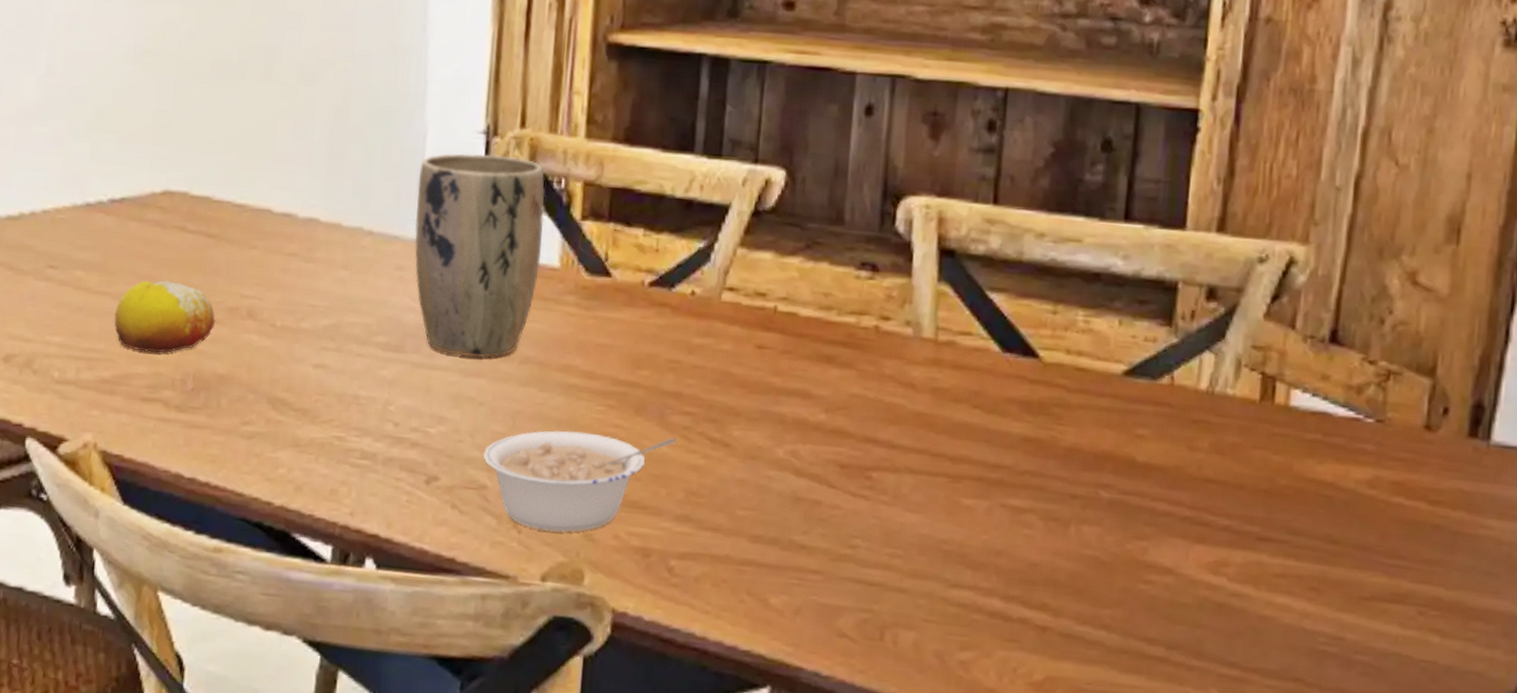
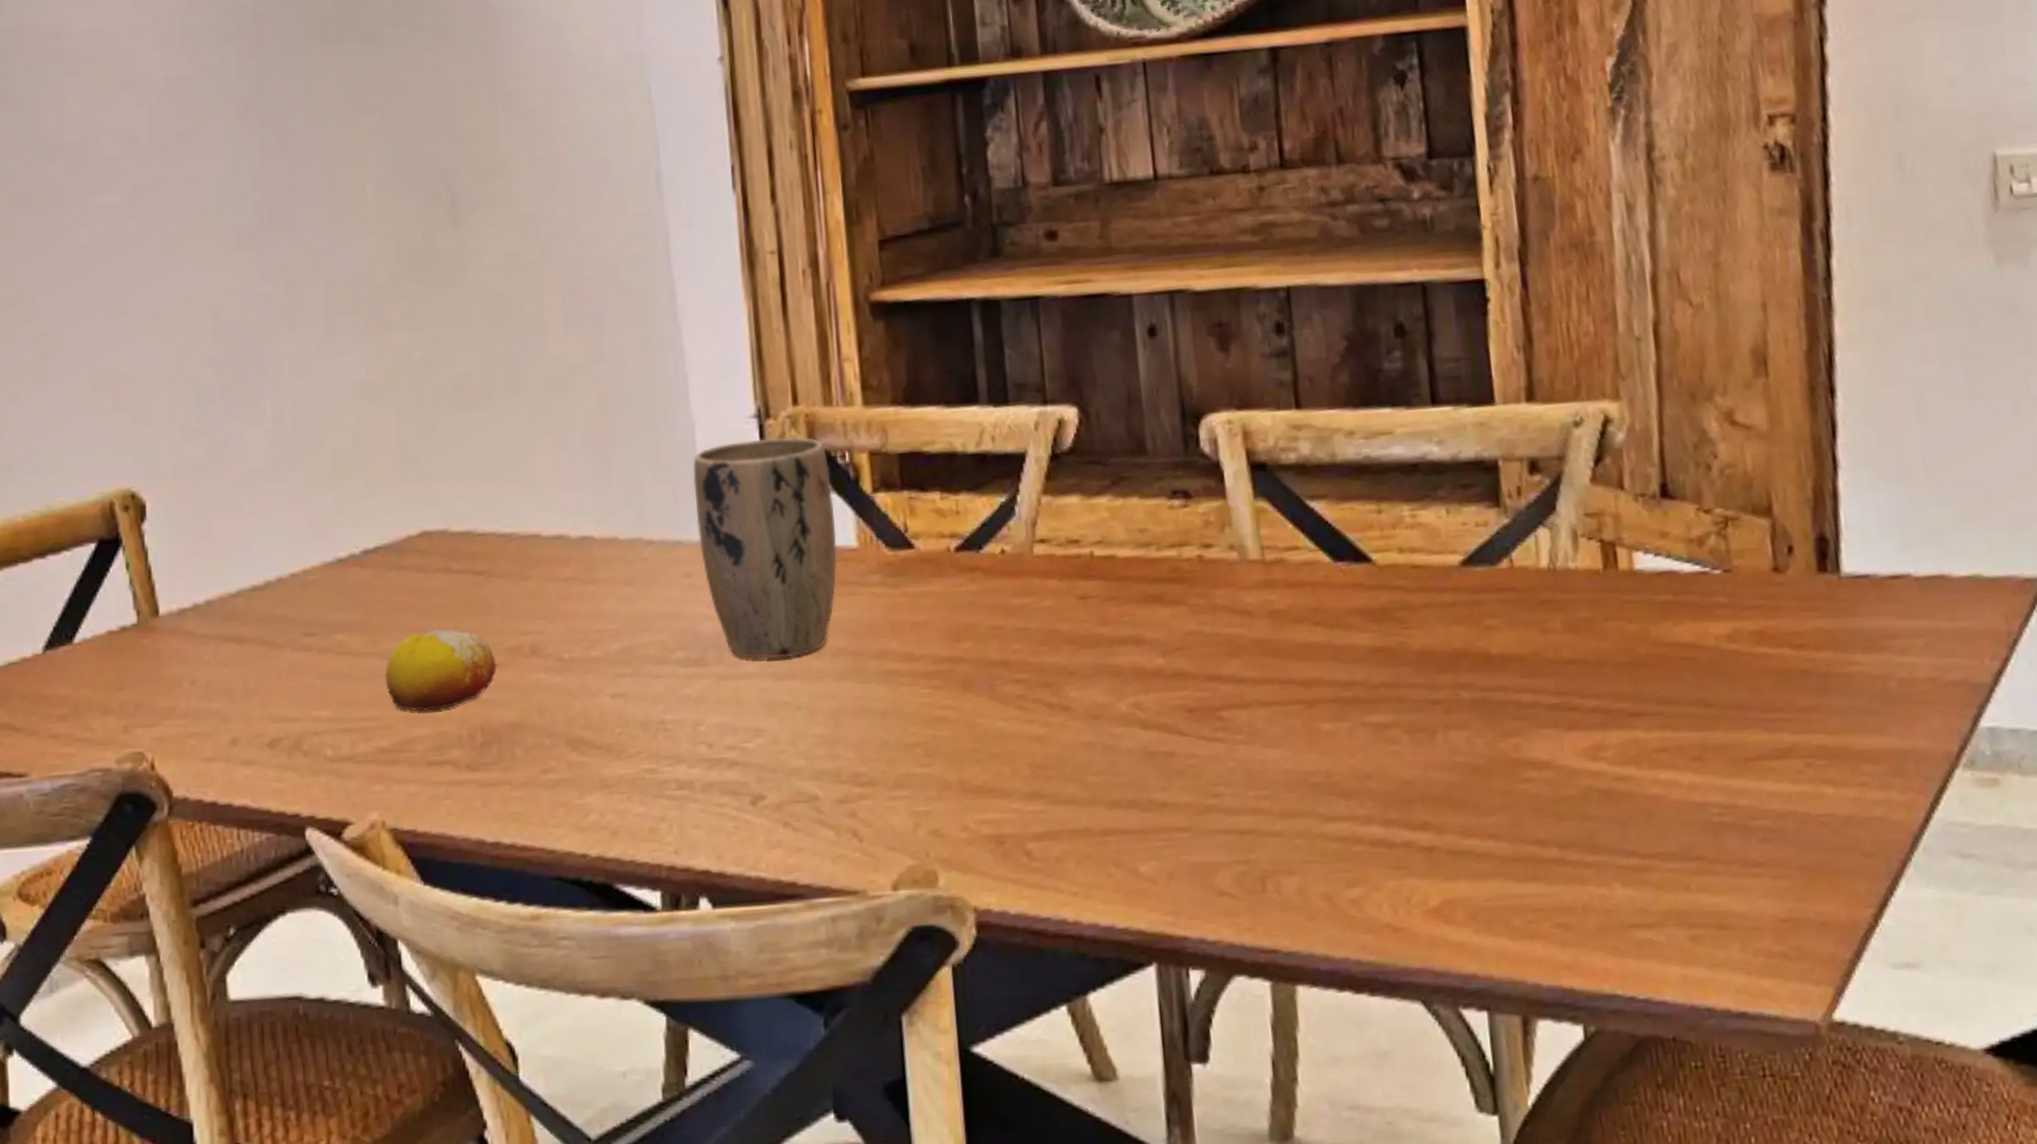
legume: present [483,430,677,532] -> none [809,710,1012,835]

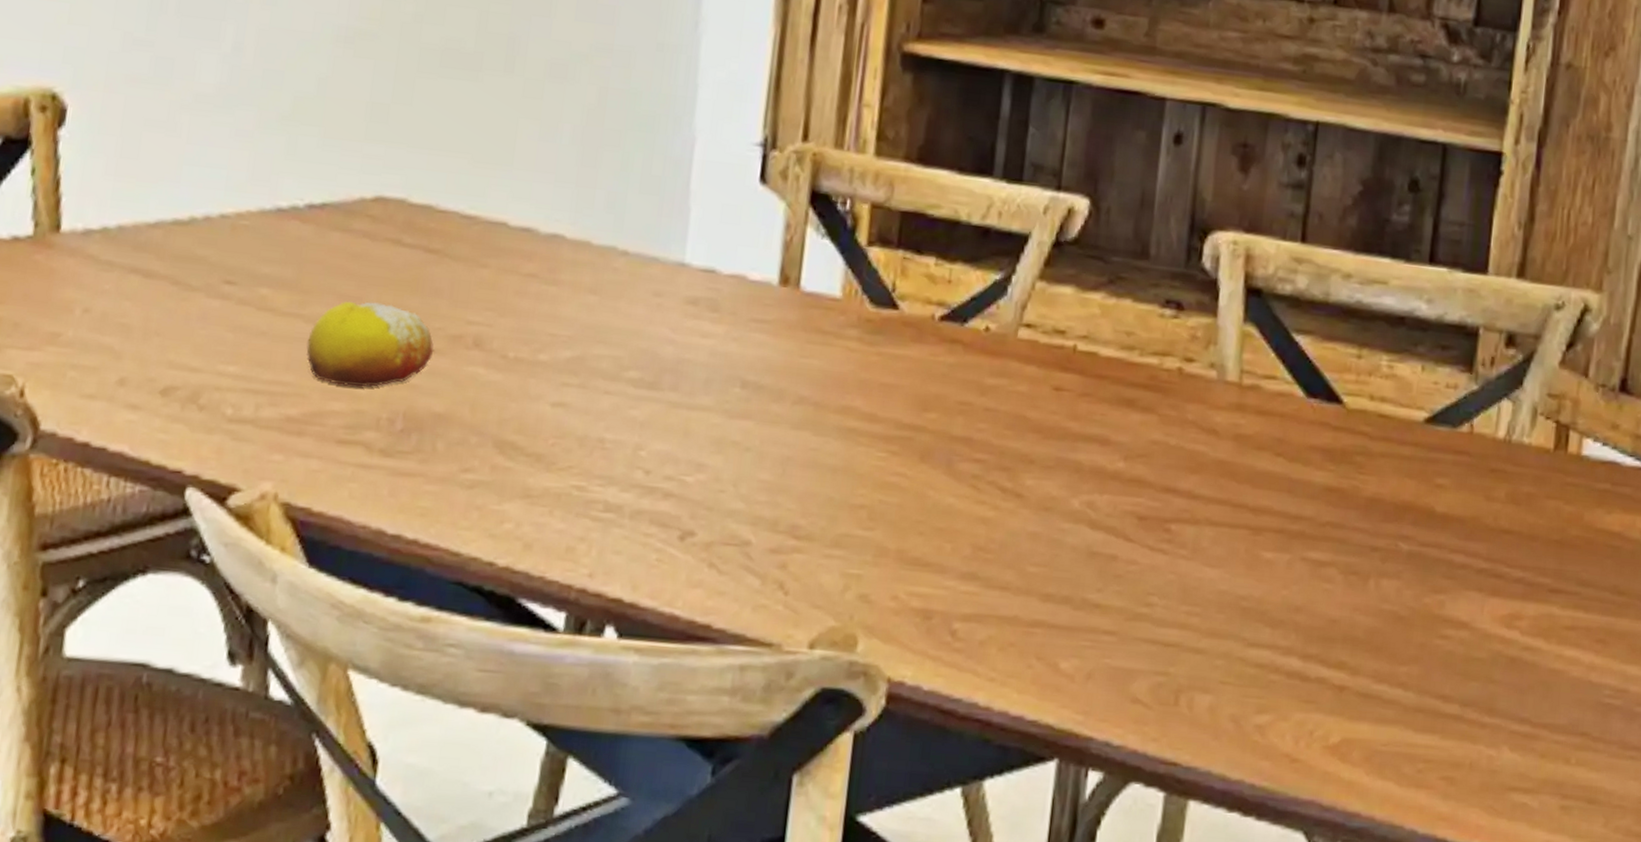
plant pot: present [692,437,837,660] -> none [675,166,828,398]

